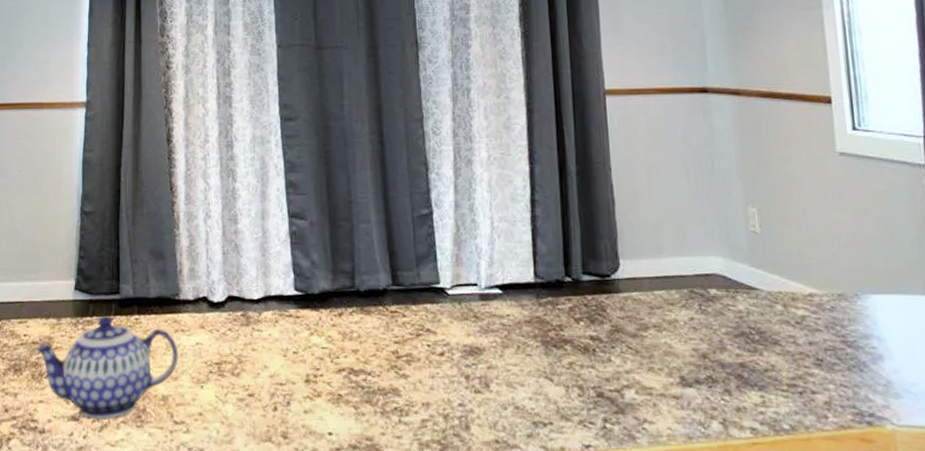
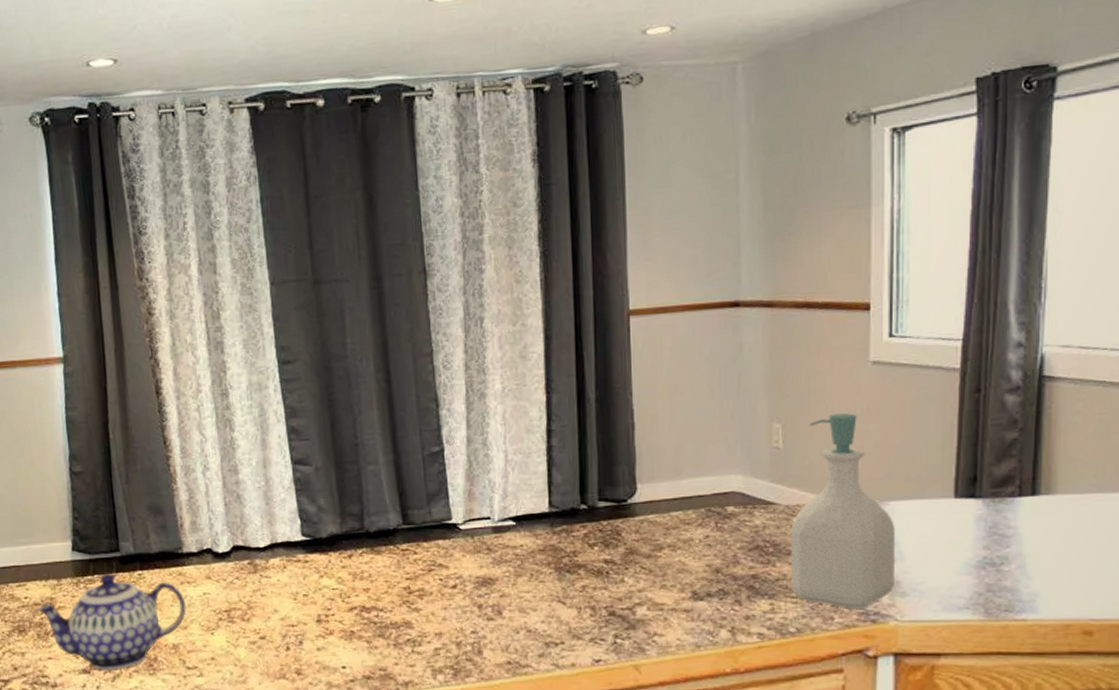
soap bottle: none [774,202,887,408] -> present [790,413,895,609]

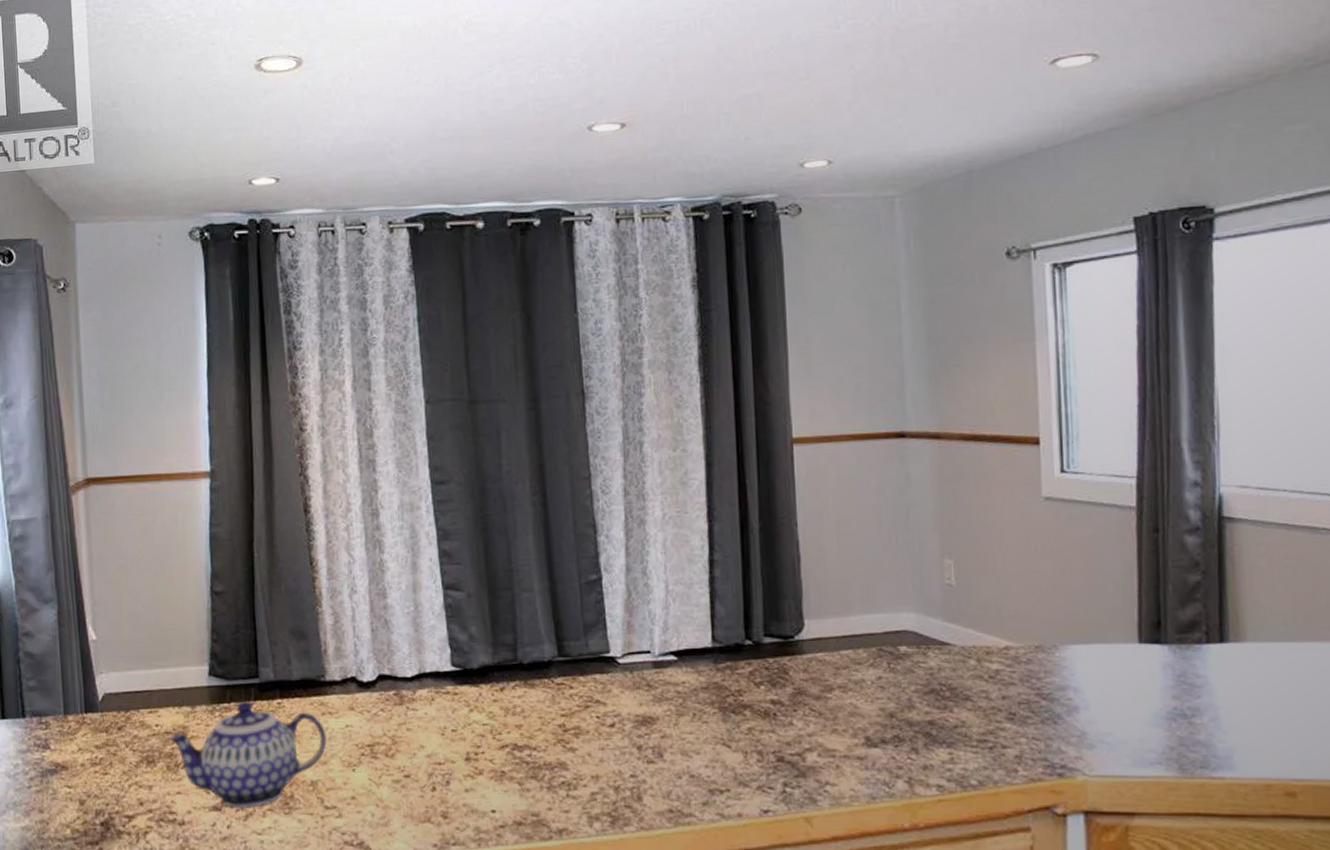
soap bottle: present [790,413,895,609] -> none [966,551,1081,761]

